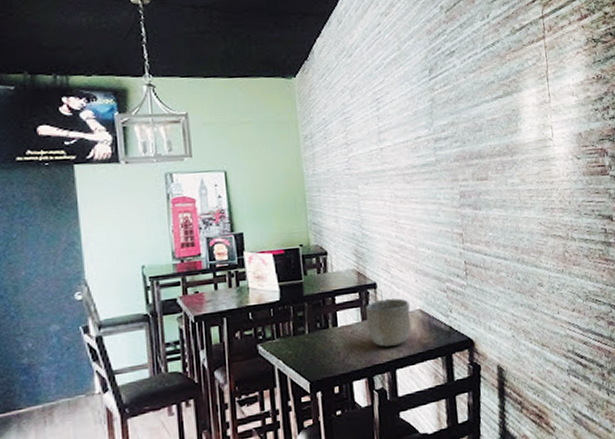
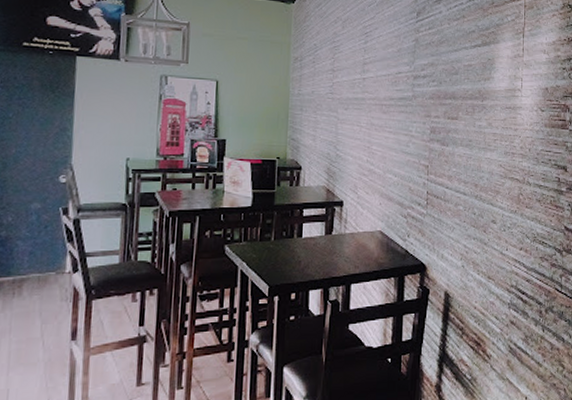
bowl: present [365,298,412,347] -> none [329,217,371,262]

